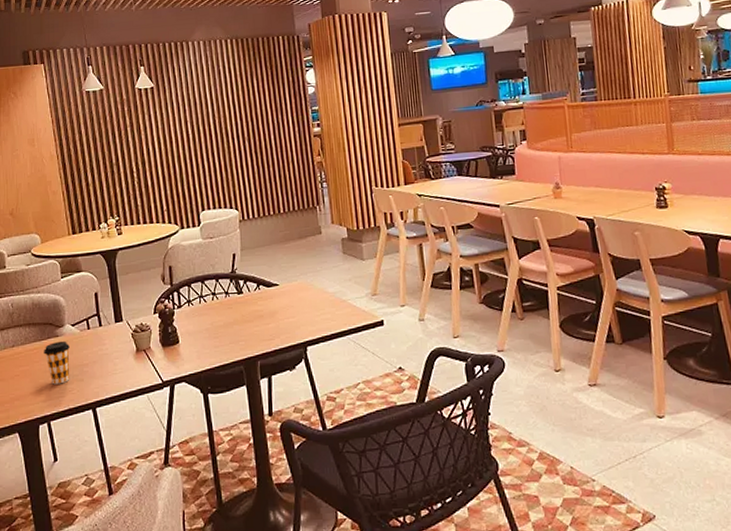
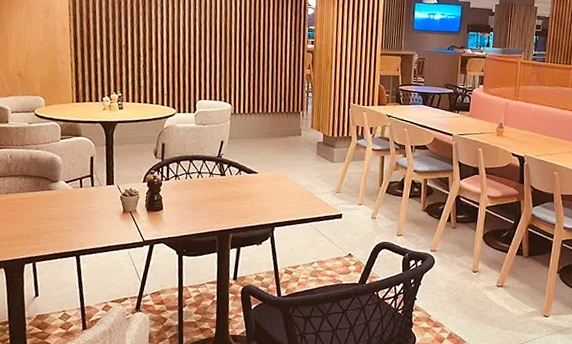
coffee cup: present [44,341,70,385] -> none [36,194,62,232]

